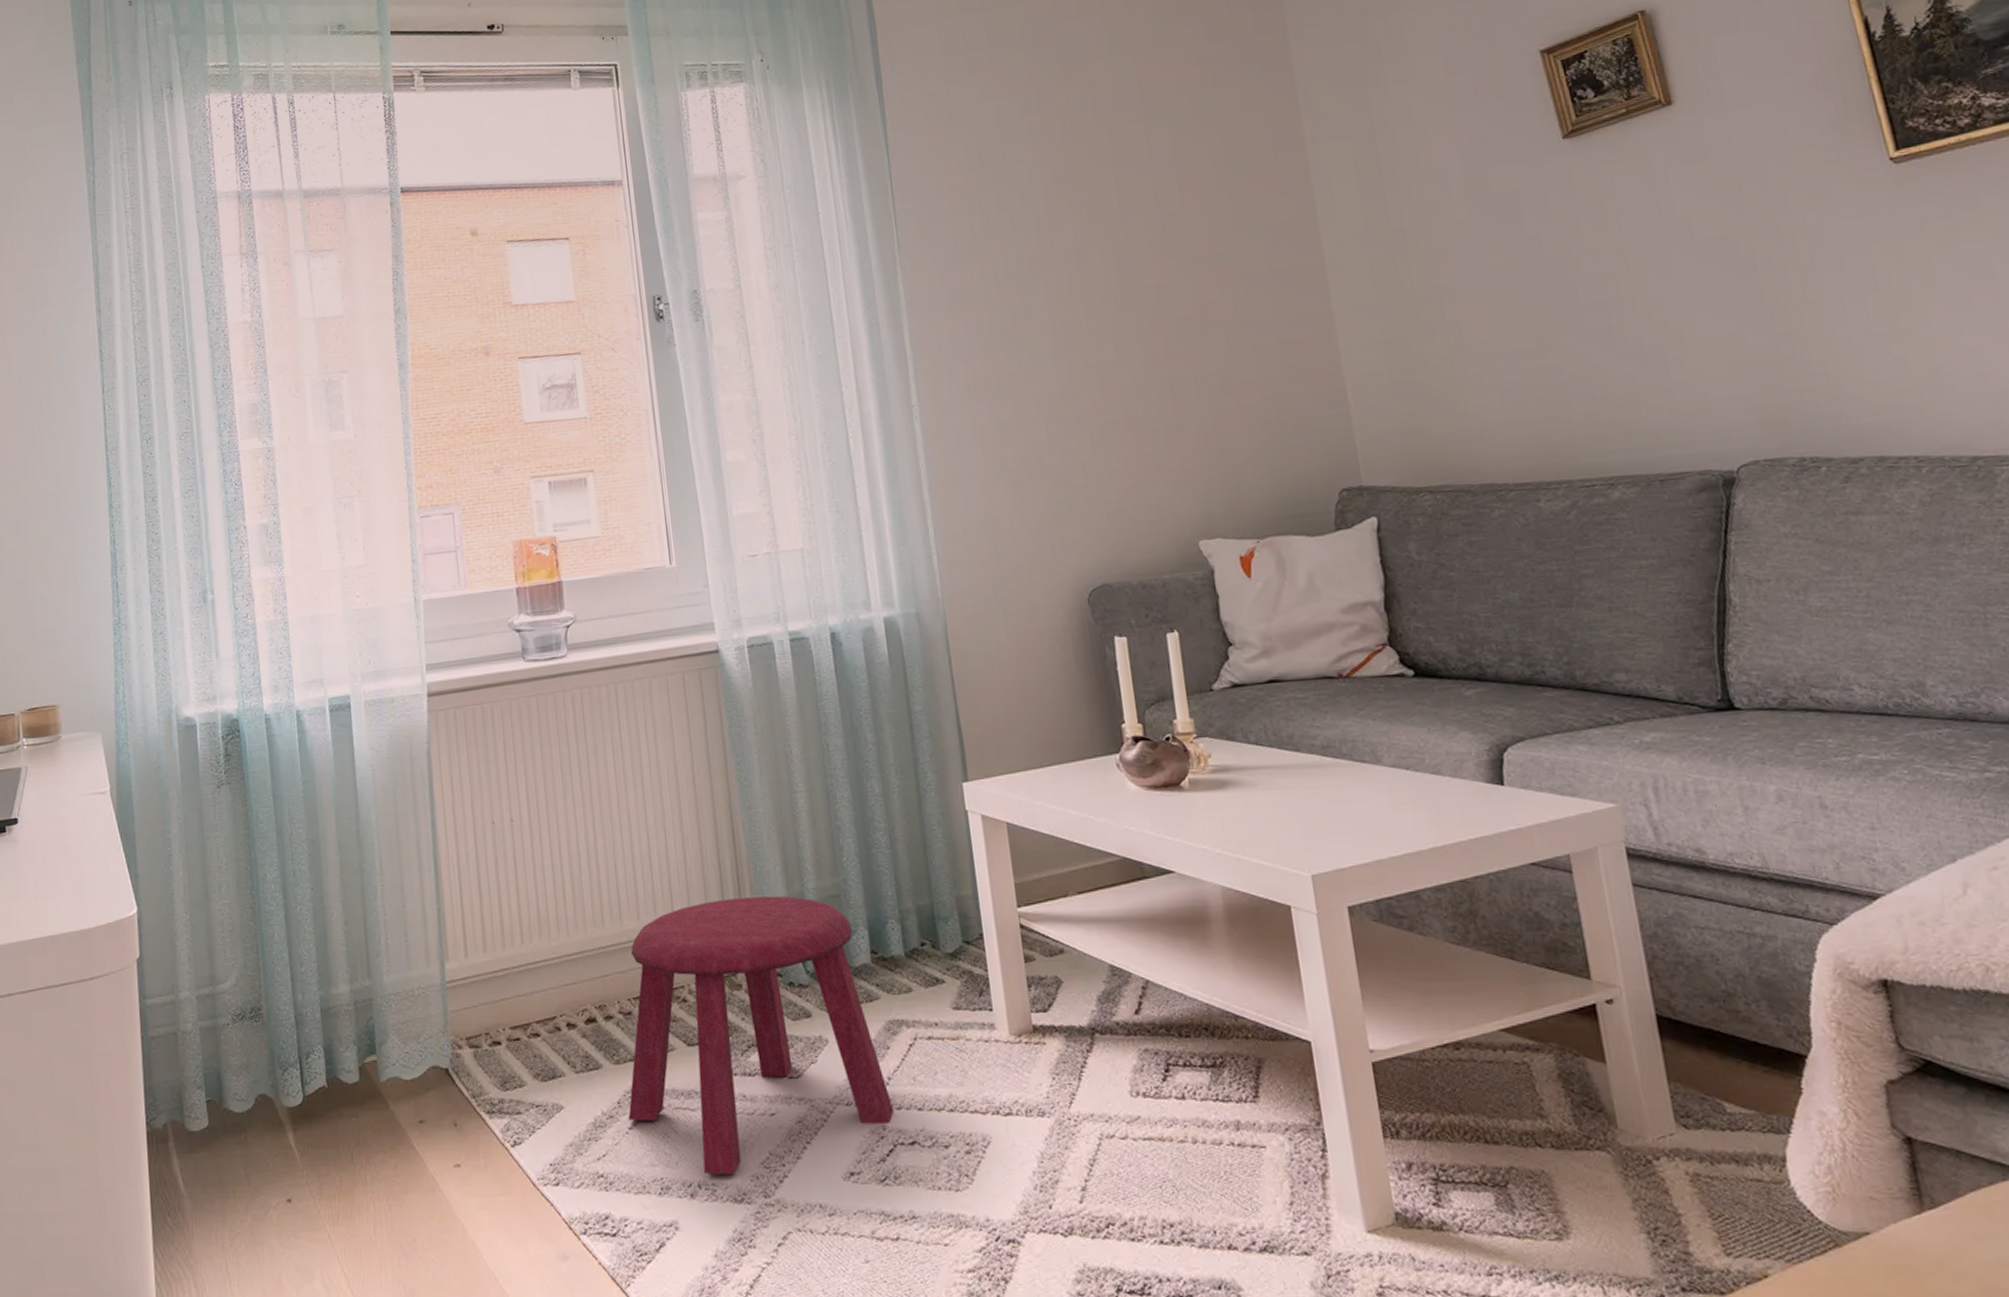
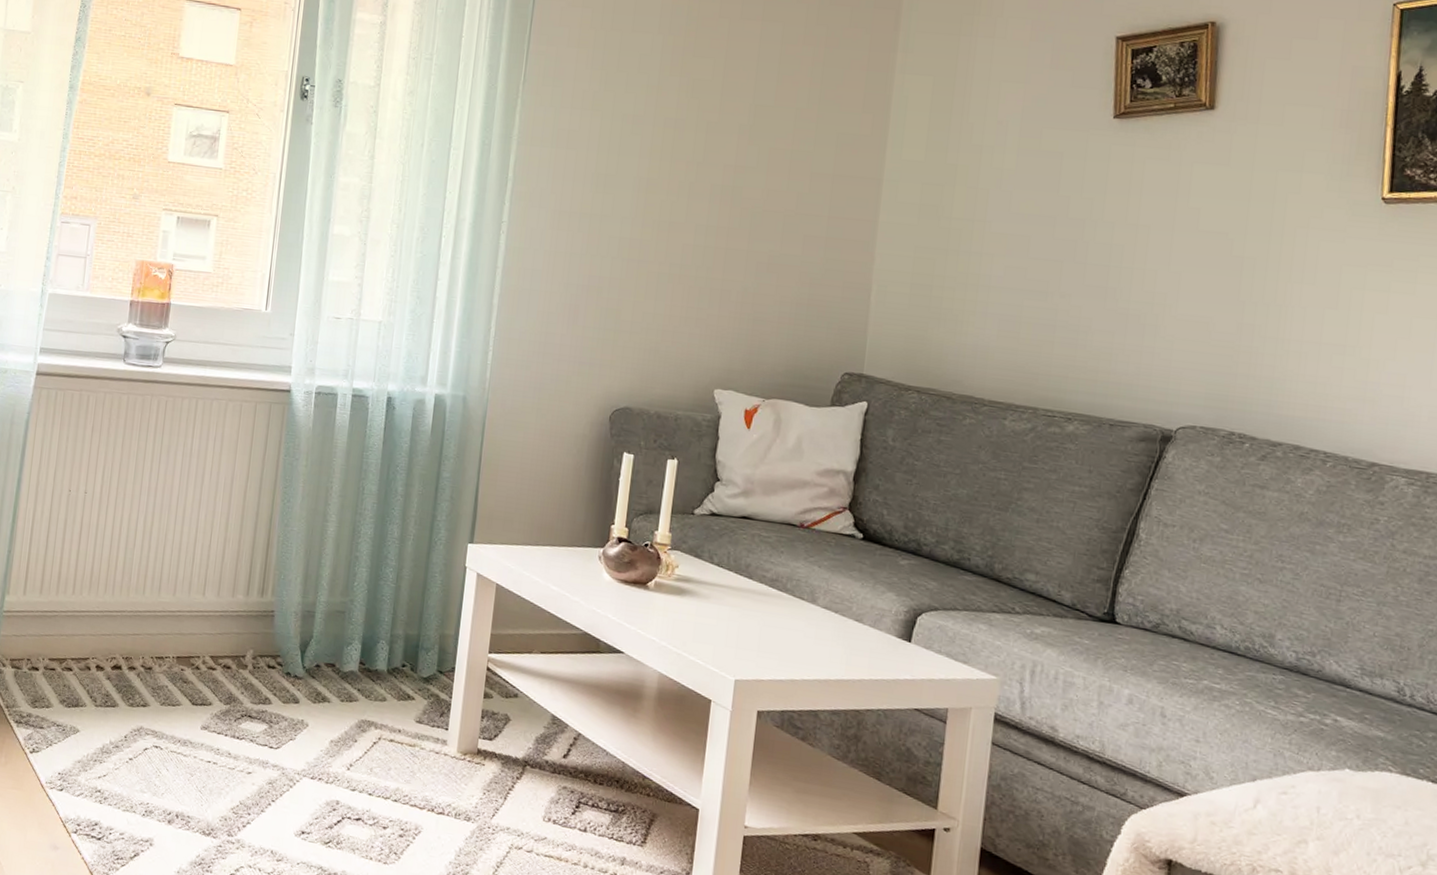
stool: present [628,896,894,1175] -> none [131,593,349,812]

